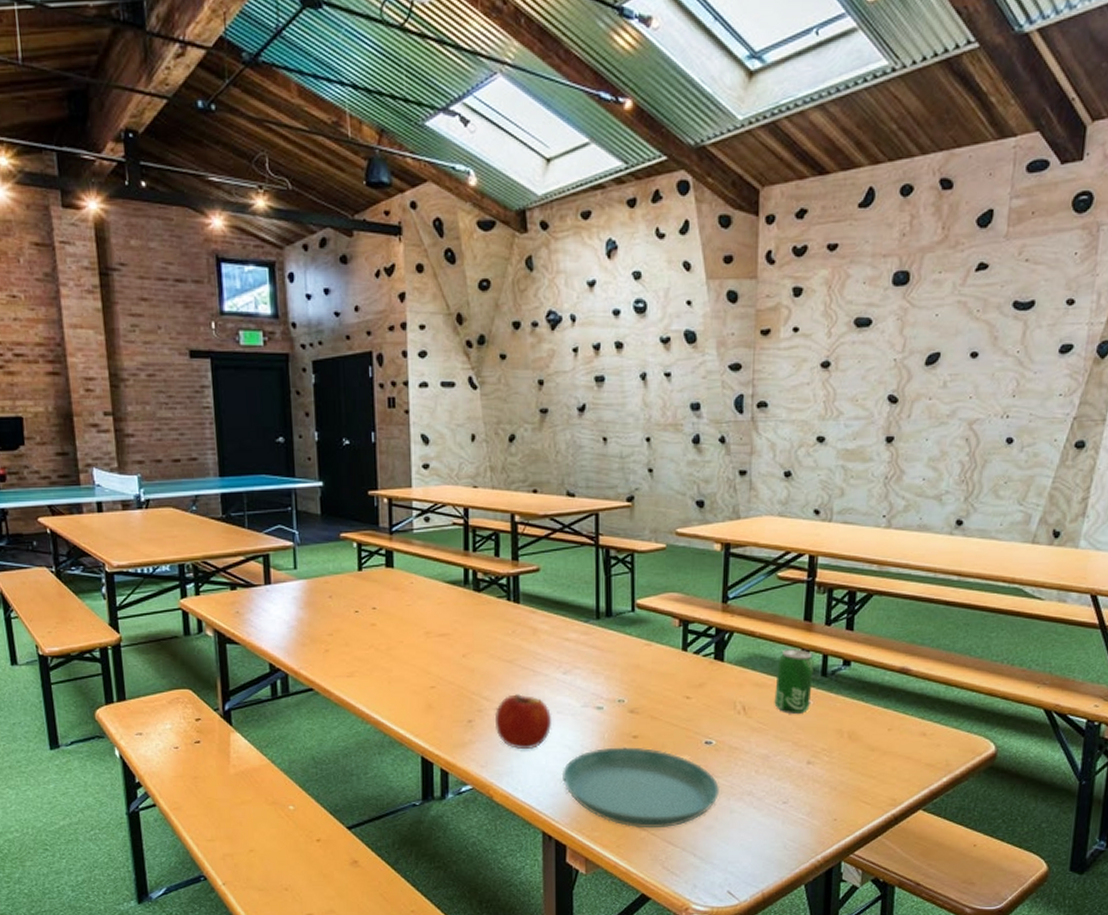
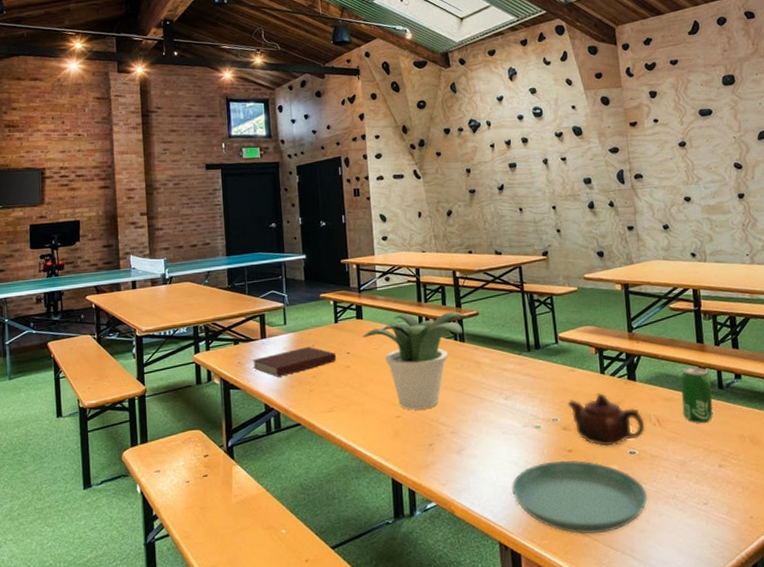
notebook: none [253,597,358,632] -> present [252,346,336,377]
potted plant: none [393,564,528,681] -> present [363,311,470,410]
apple: present [494,694,551,749] -> none [450,419,499,467]
teapot: none [638,673,728,734] -> present [567,393,646,447]

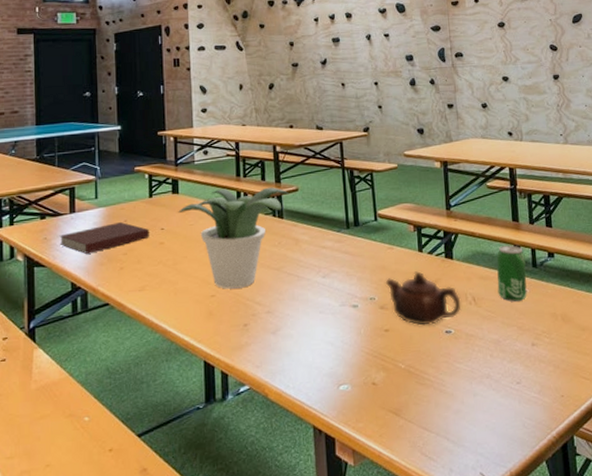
saucer: present [511,460,648,535] -> none [326,340,462,417]

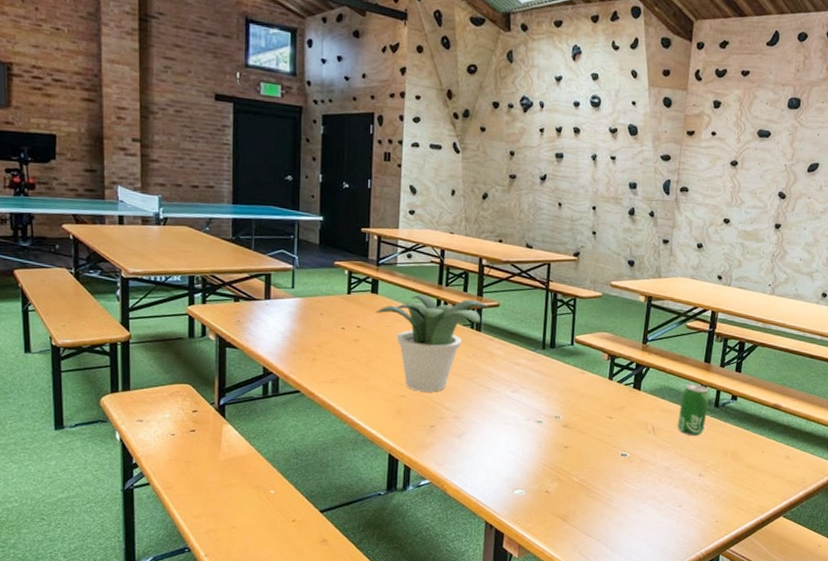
notebook: present [59,221,149,254] -> none [252,314,345,341]
teapot: present [385,271,462,326] -> none [572,397,641,447]

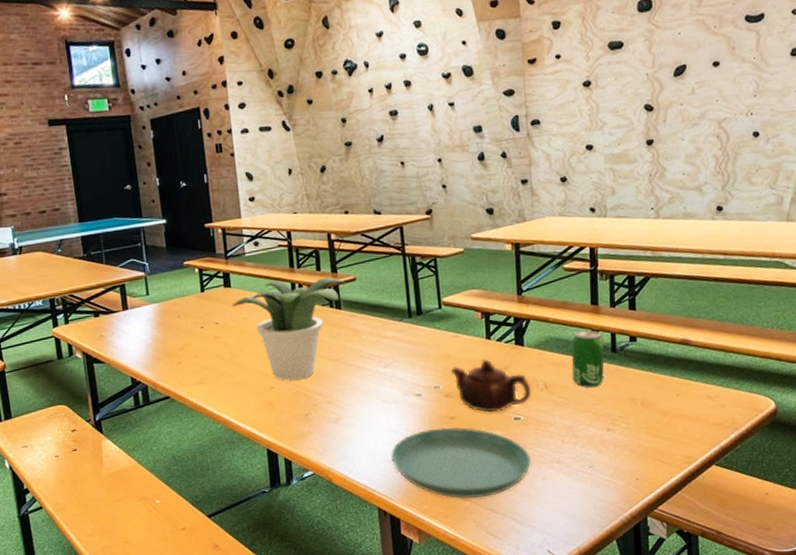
saucer: none [504,454,630,523] -> present [390,427,531,499]
teapot: none [572,397,641,447] -> present [450,359,532,413]

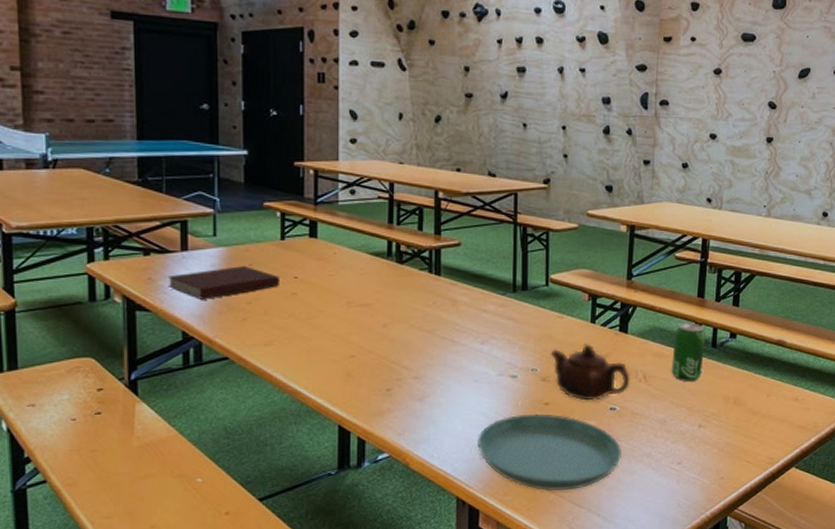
notebook: none [114,317,204,350] -> present [167,265,279,300]
potted plant: present [231,277,346,381] -> none [316,236,450,350]

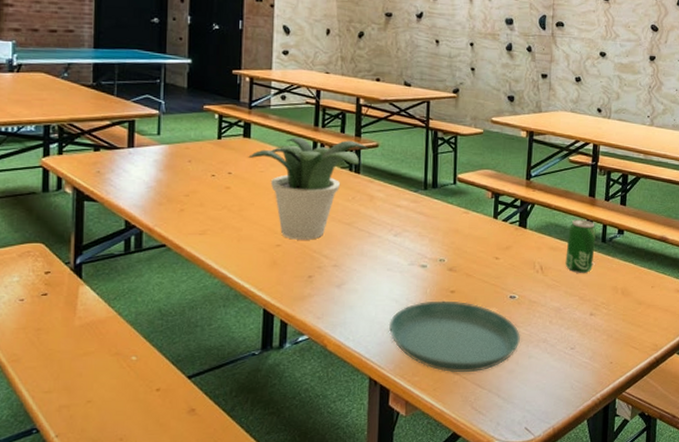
notebook: present [167,265,279,300] -> none [114,161,215,192]
potted plant: none [316,236,450,350] -> present [248,137,368,240]
teapot: present [550,344,631,401] -> none [456,237,529,289]

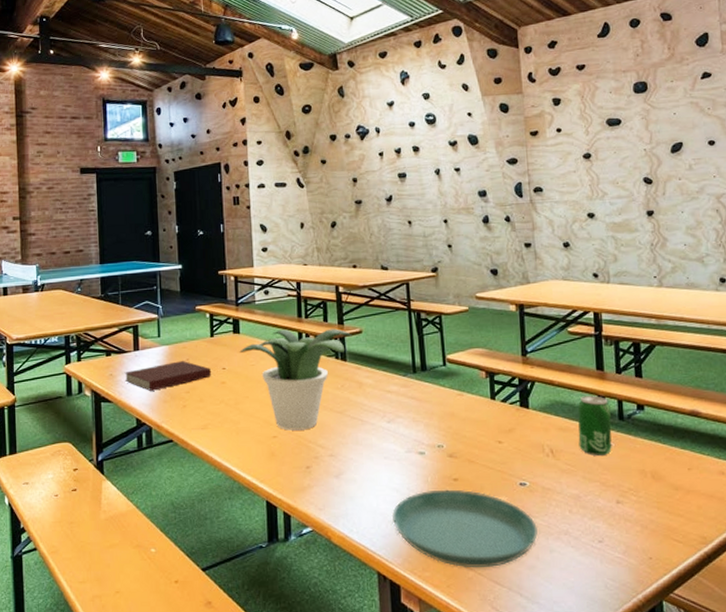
notebook: none [114,161,215,192] -> present [124,360,211,391]

